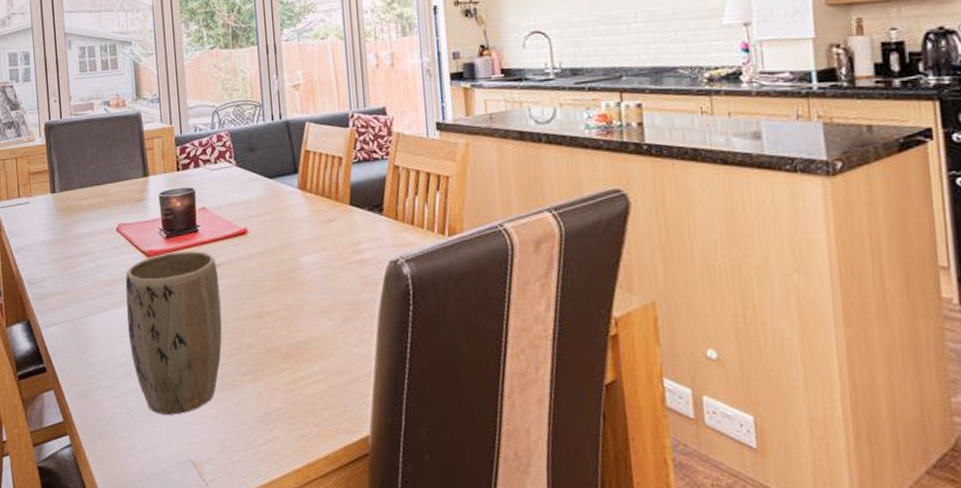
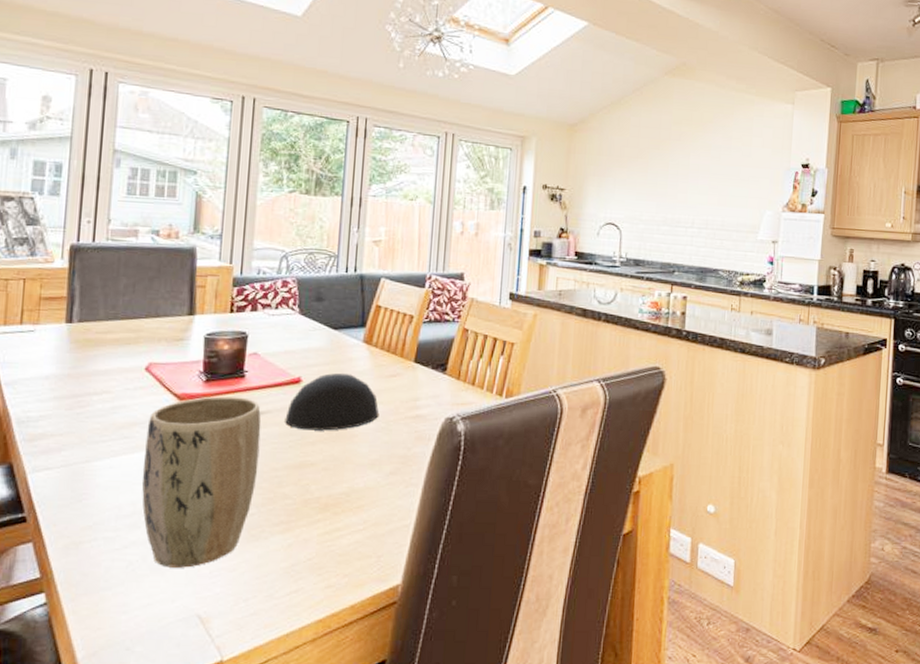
bowl: none [238,221,324,280] -> present [285,372,379,431]

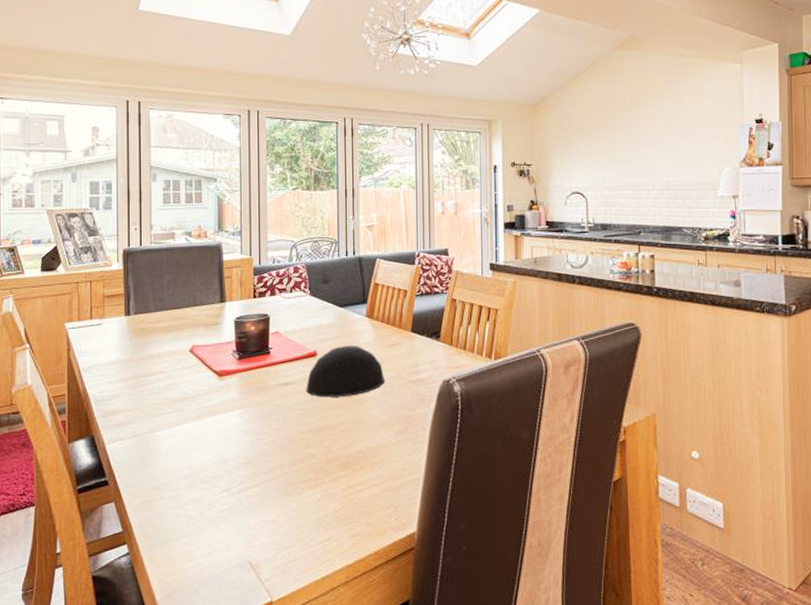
plant pot: present [141,396,261,568] -> none [194,371,287,521]

